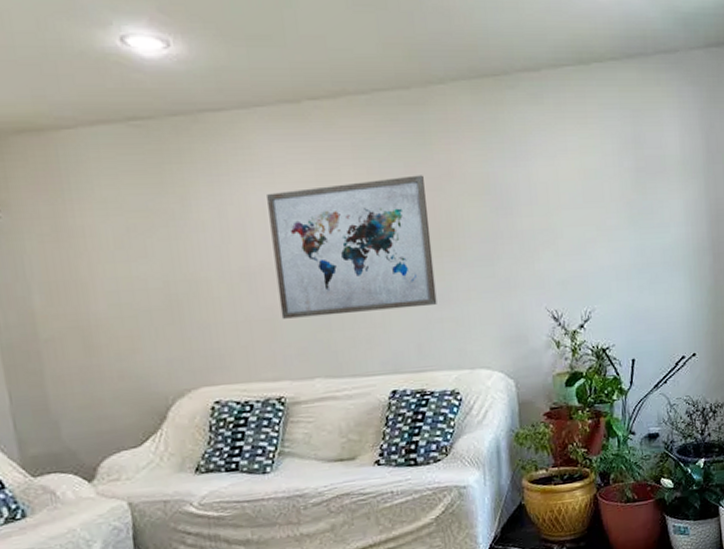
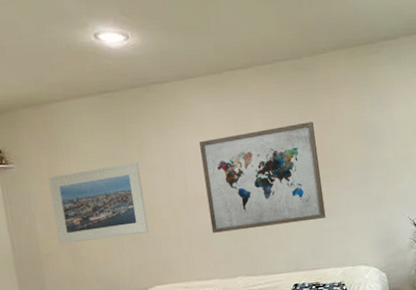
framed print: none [51,217,193,327] -> present [48,162,149,245]

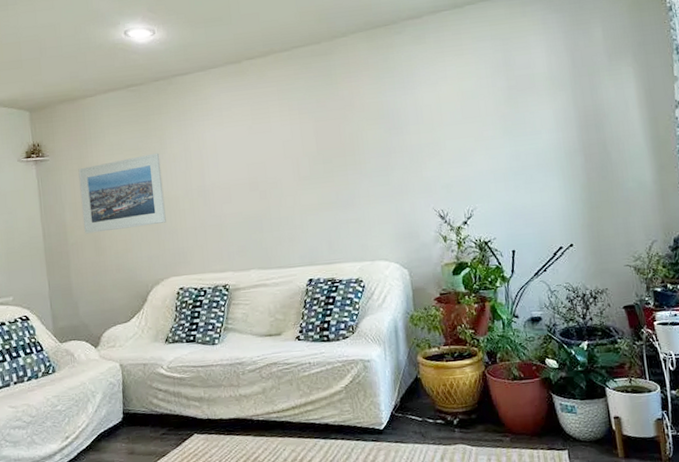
wall art: present [199,122,326,233] -> none [217,108,344,224]

